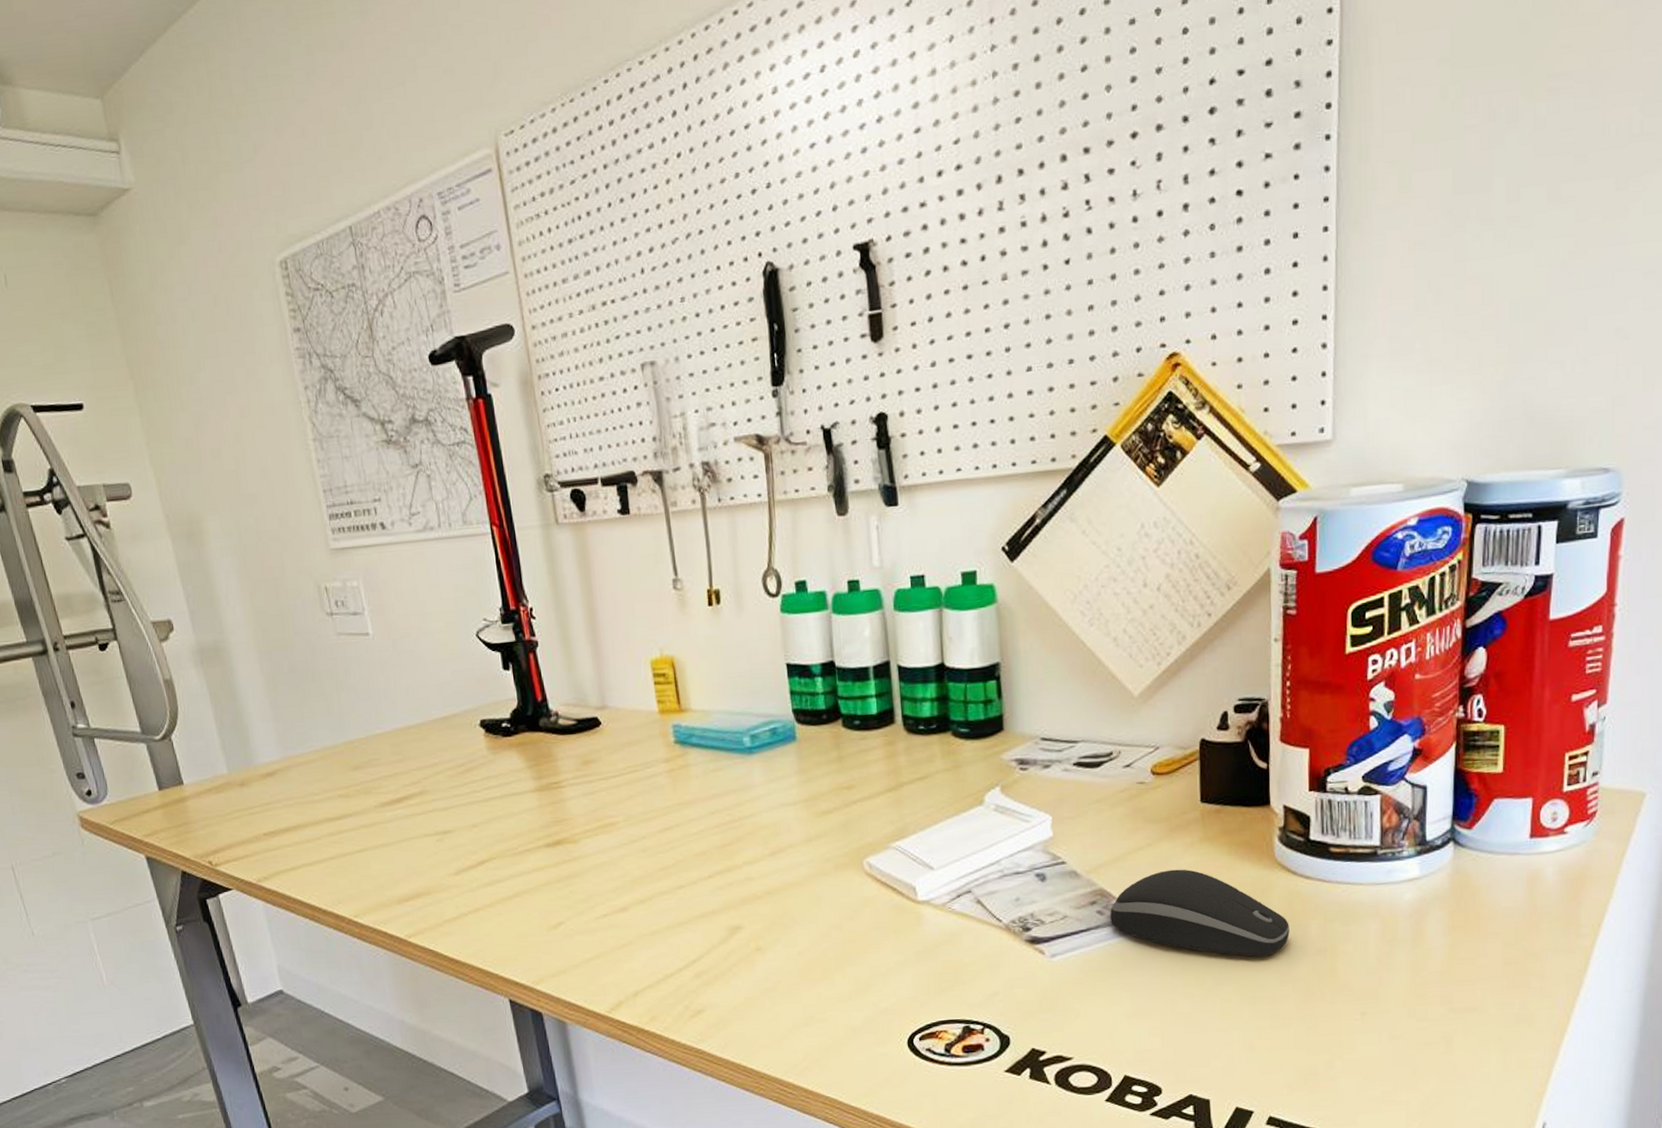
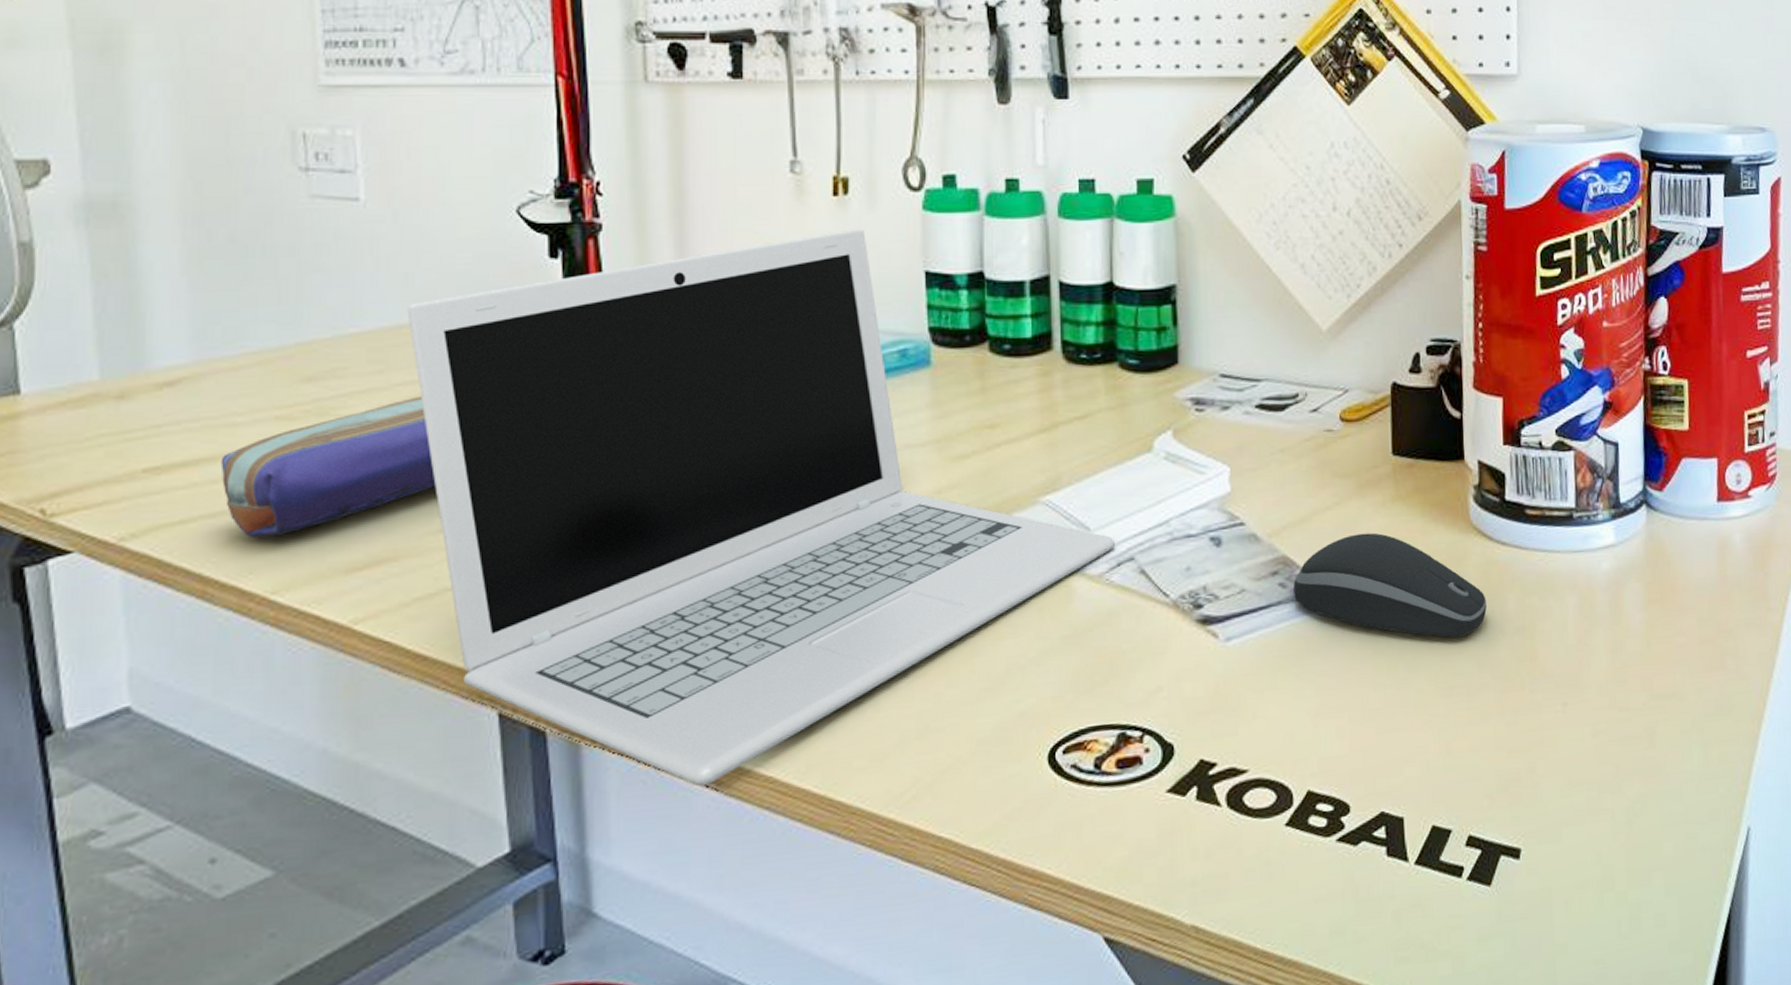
pencil case: none [309,778,448,879] -> present [220,396,436,538]
laptop: none [411,631,956,1054] -> present [407,229,1116,787]

